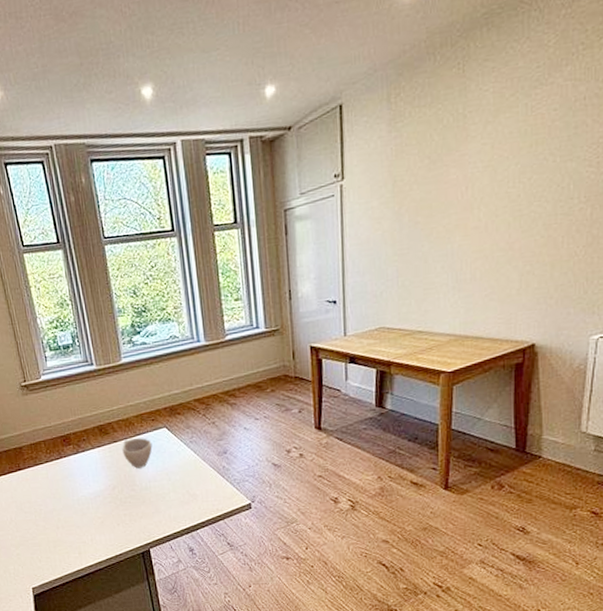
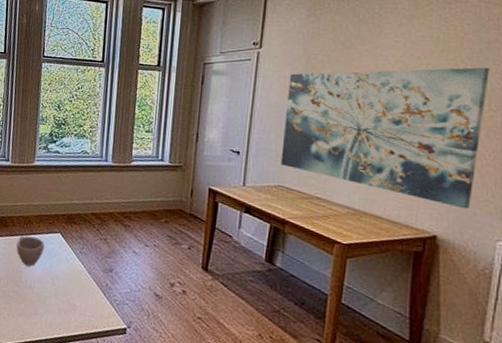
wall art: none [377,156,578,312] -> present [280,67,489,209]

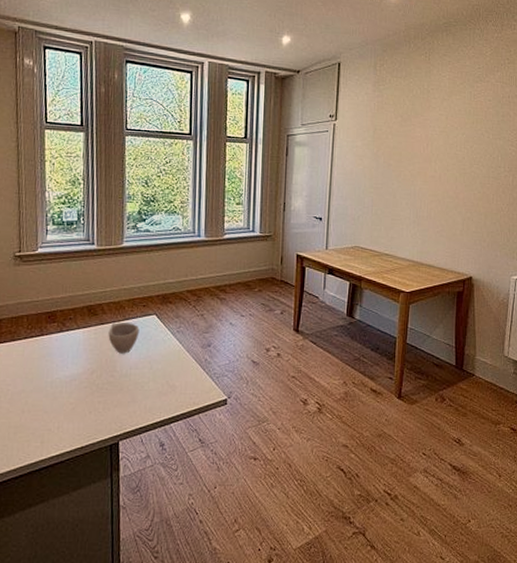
wall art: present [280,67,489,209] -> none [356,136,504,253]

